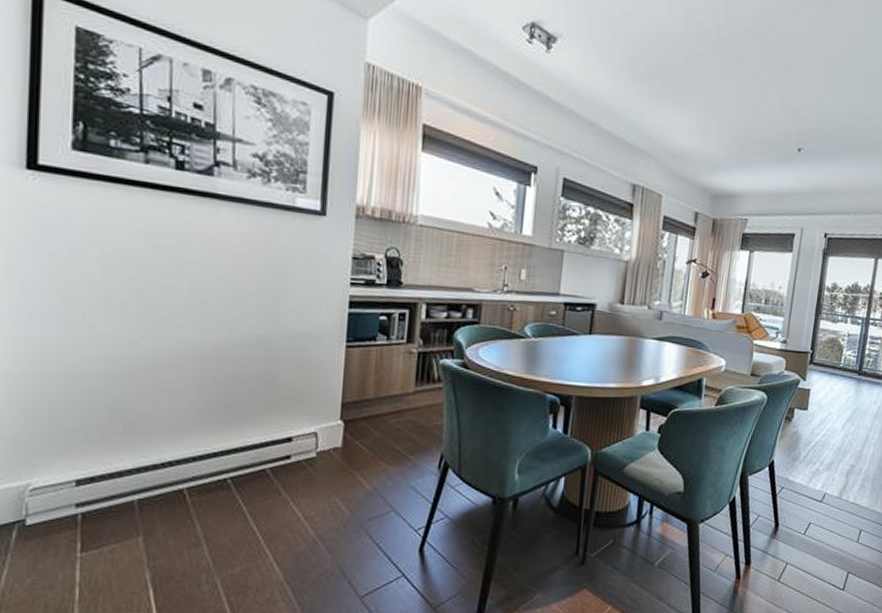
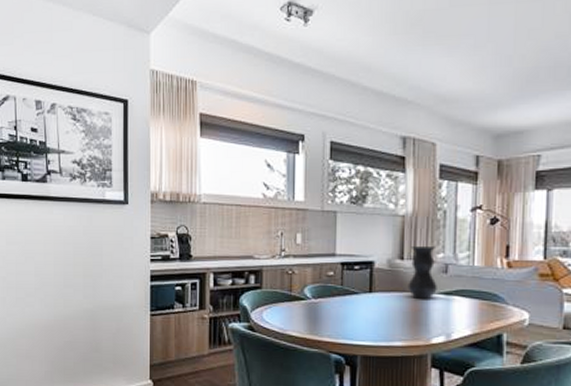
vase: none [625,292,653,345] -> present [407,246,437,300]

